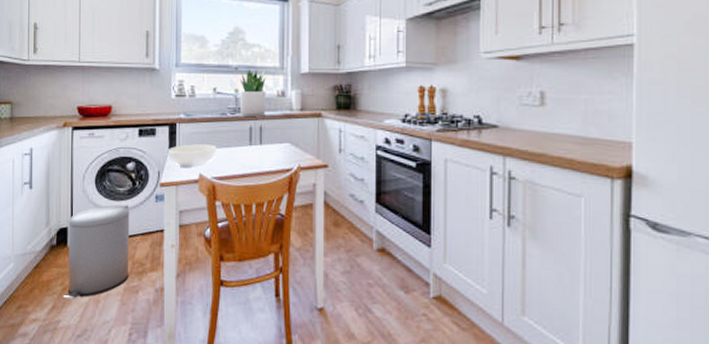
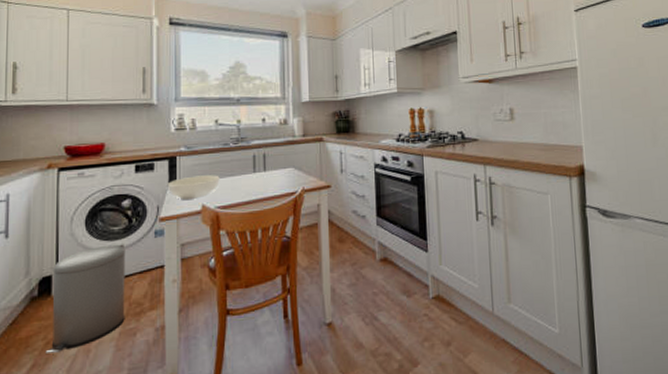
planter: present [239,68,266,116] -> none [242,99,269,145]

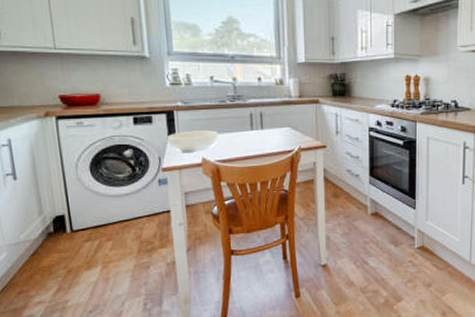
pedal bin: present [45,244,126,355] -> none [64,190,138,281]

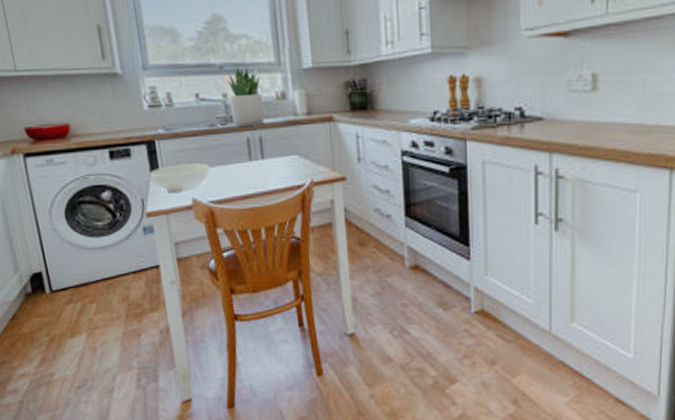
planter: none [237,57,265,103] -> present [227,65,265,126]

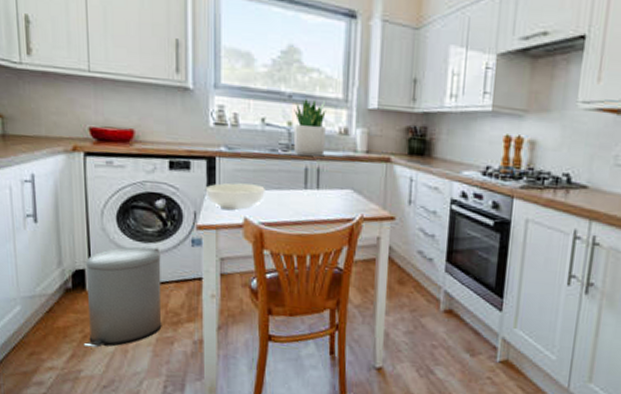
pedal bin: none [41,241,127,350] -> present [83,246,162,349]

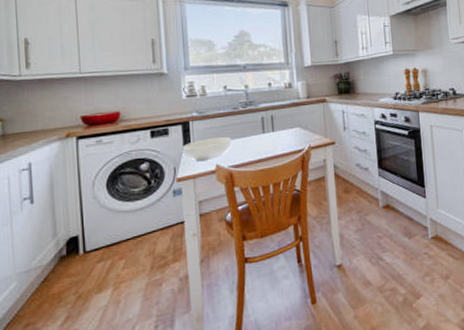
pedal bin: present [83,246,162,349] -> none [78,204,151,307]
planter: present [293,98,326,157] -> none [248,65,276,109]

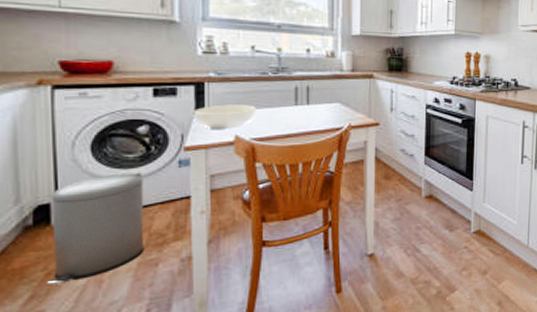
pedal bin: none [78,204,151,307] -> present [46,173,145,286]

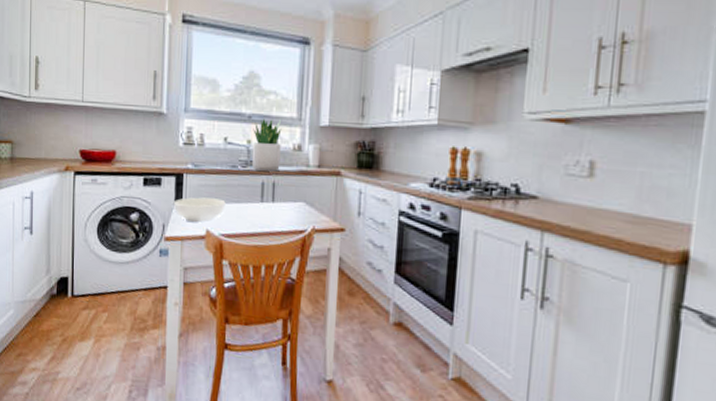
pedal bin: present [46,173,145,286] -> none [63,256,132,352]
planter: none [283,27,314,77] -> present [251,117,282,172]

